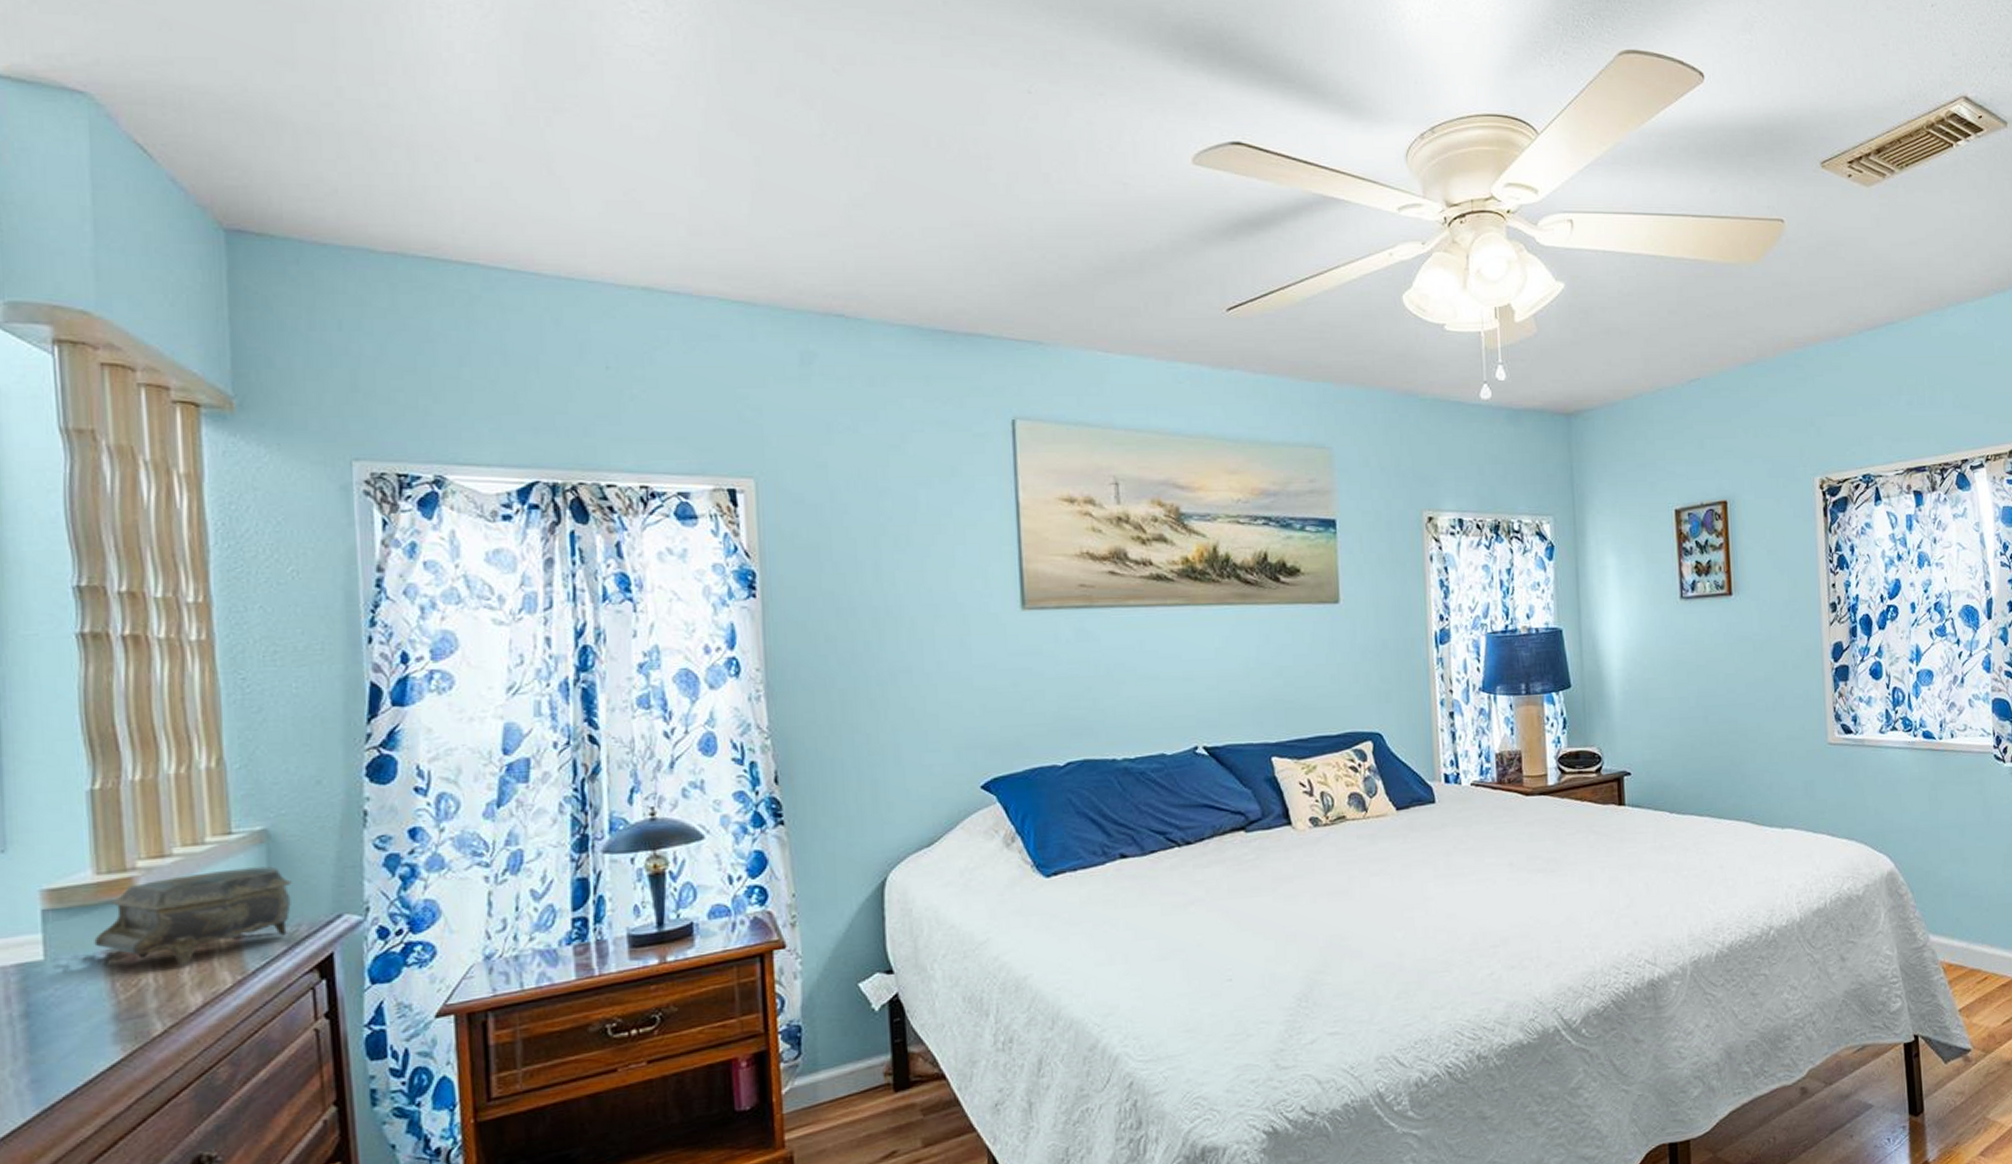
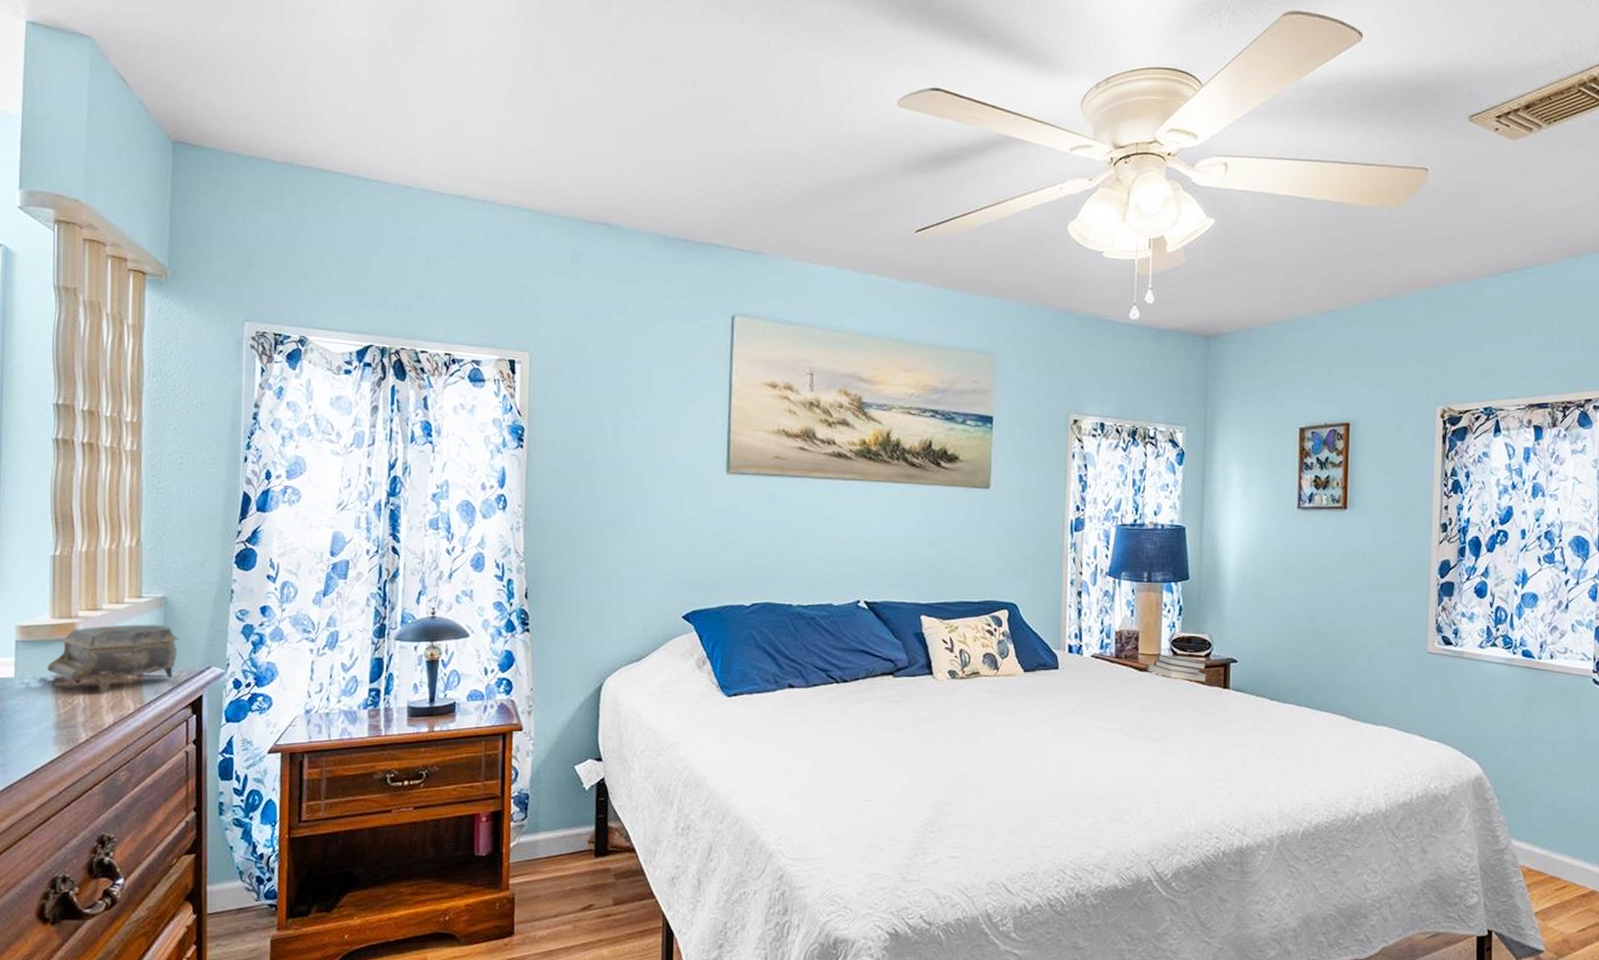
books: none [1534,774,1600,801] -> present [1147,654,1207,682]

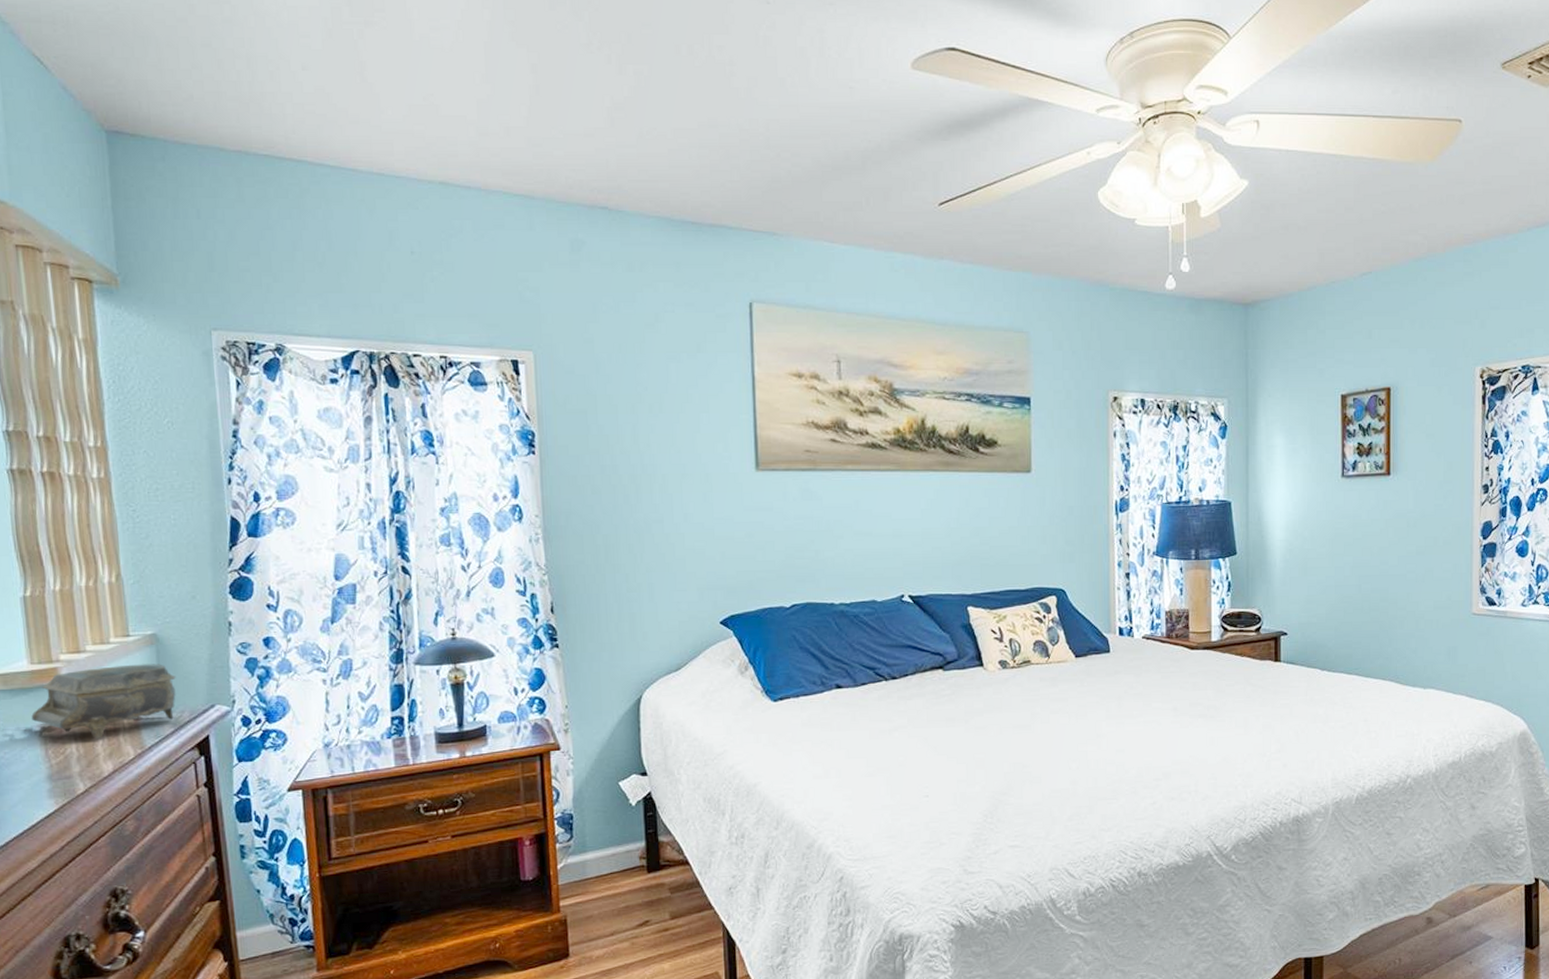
books: present [1147,654,1207,682] -> none [1199,631,1258,657]

